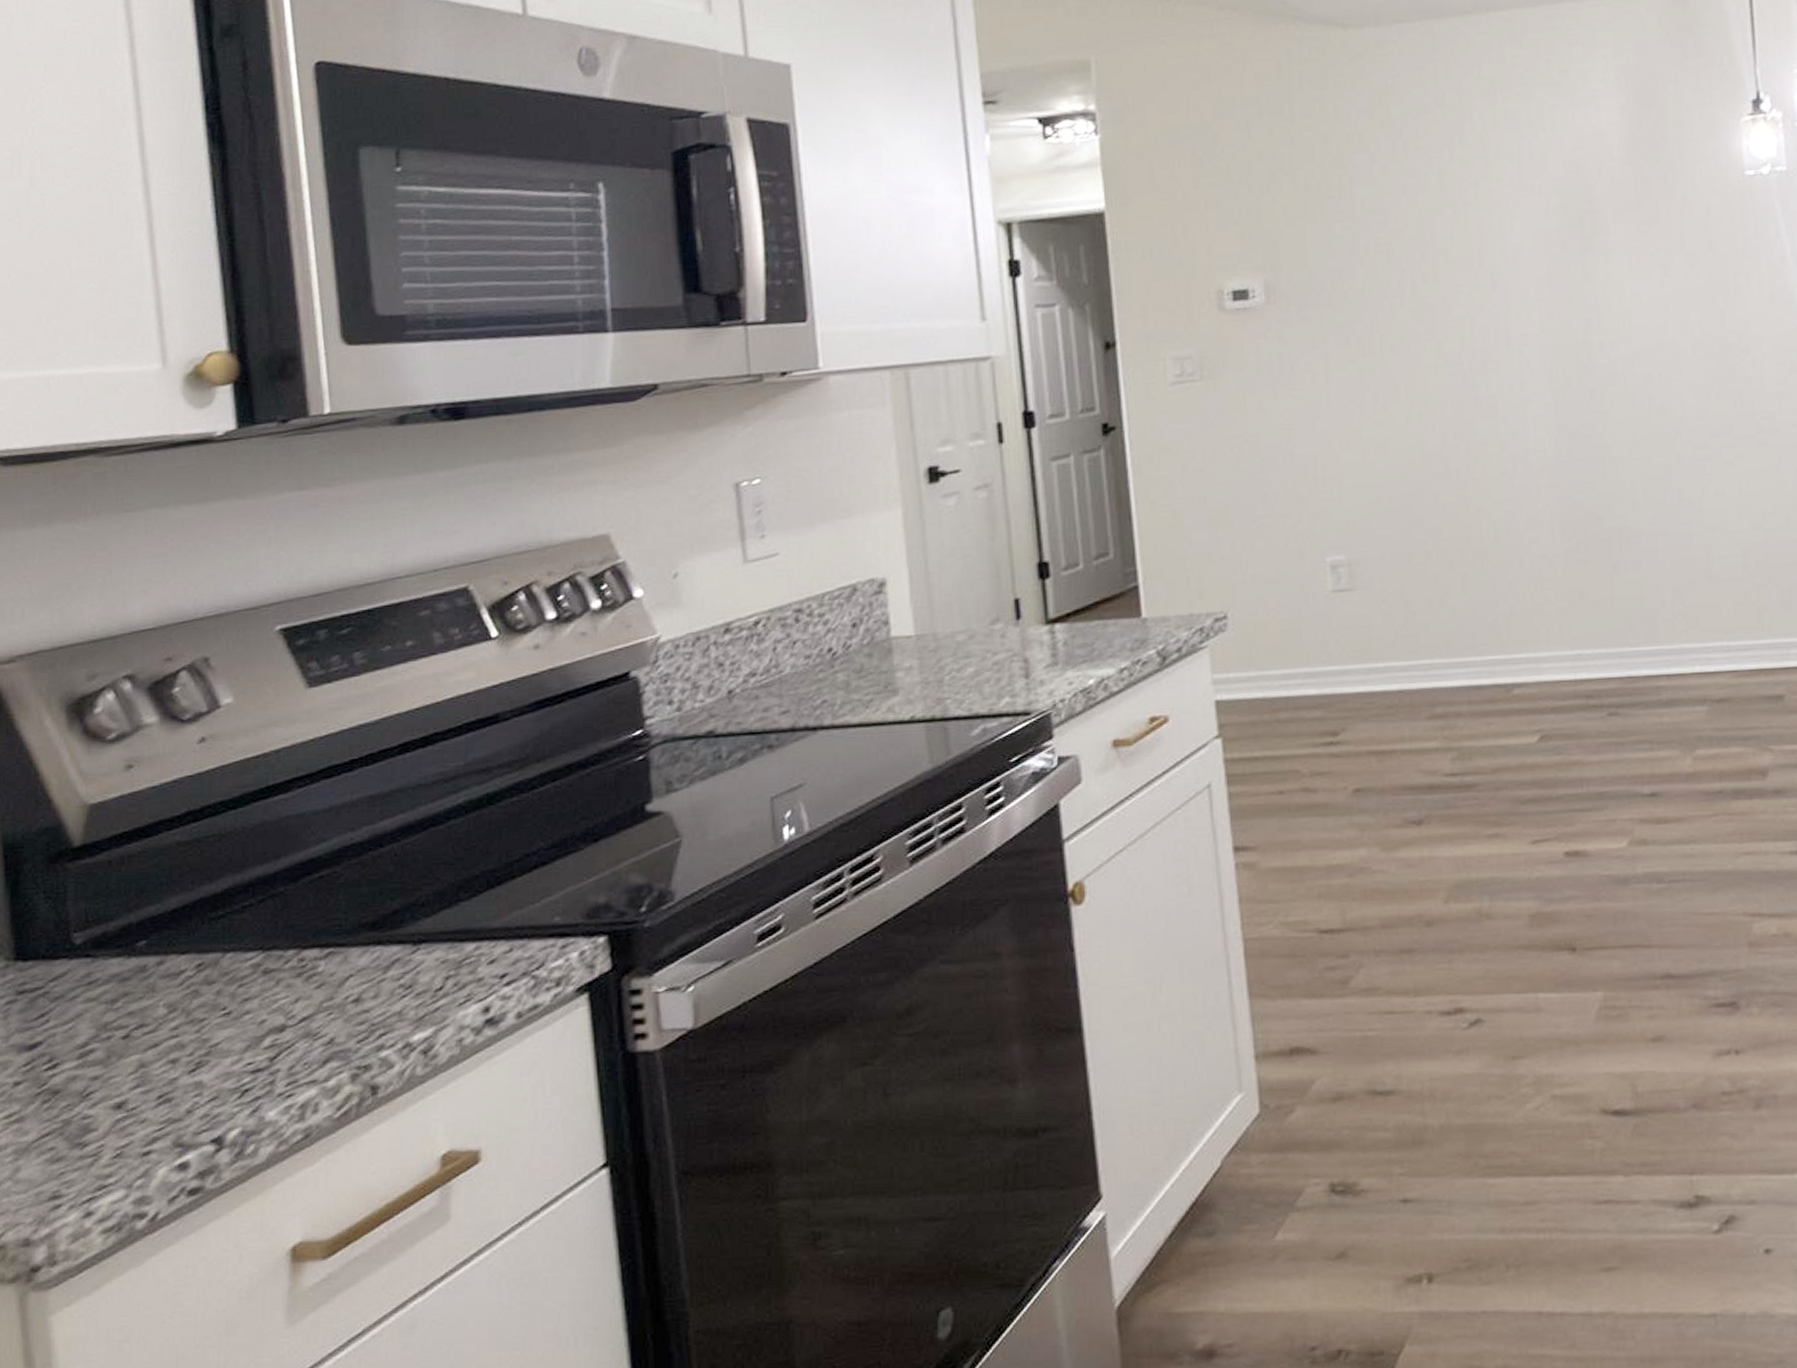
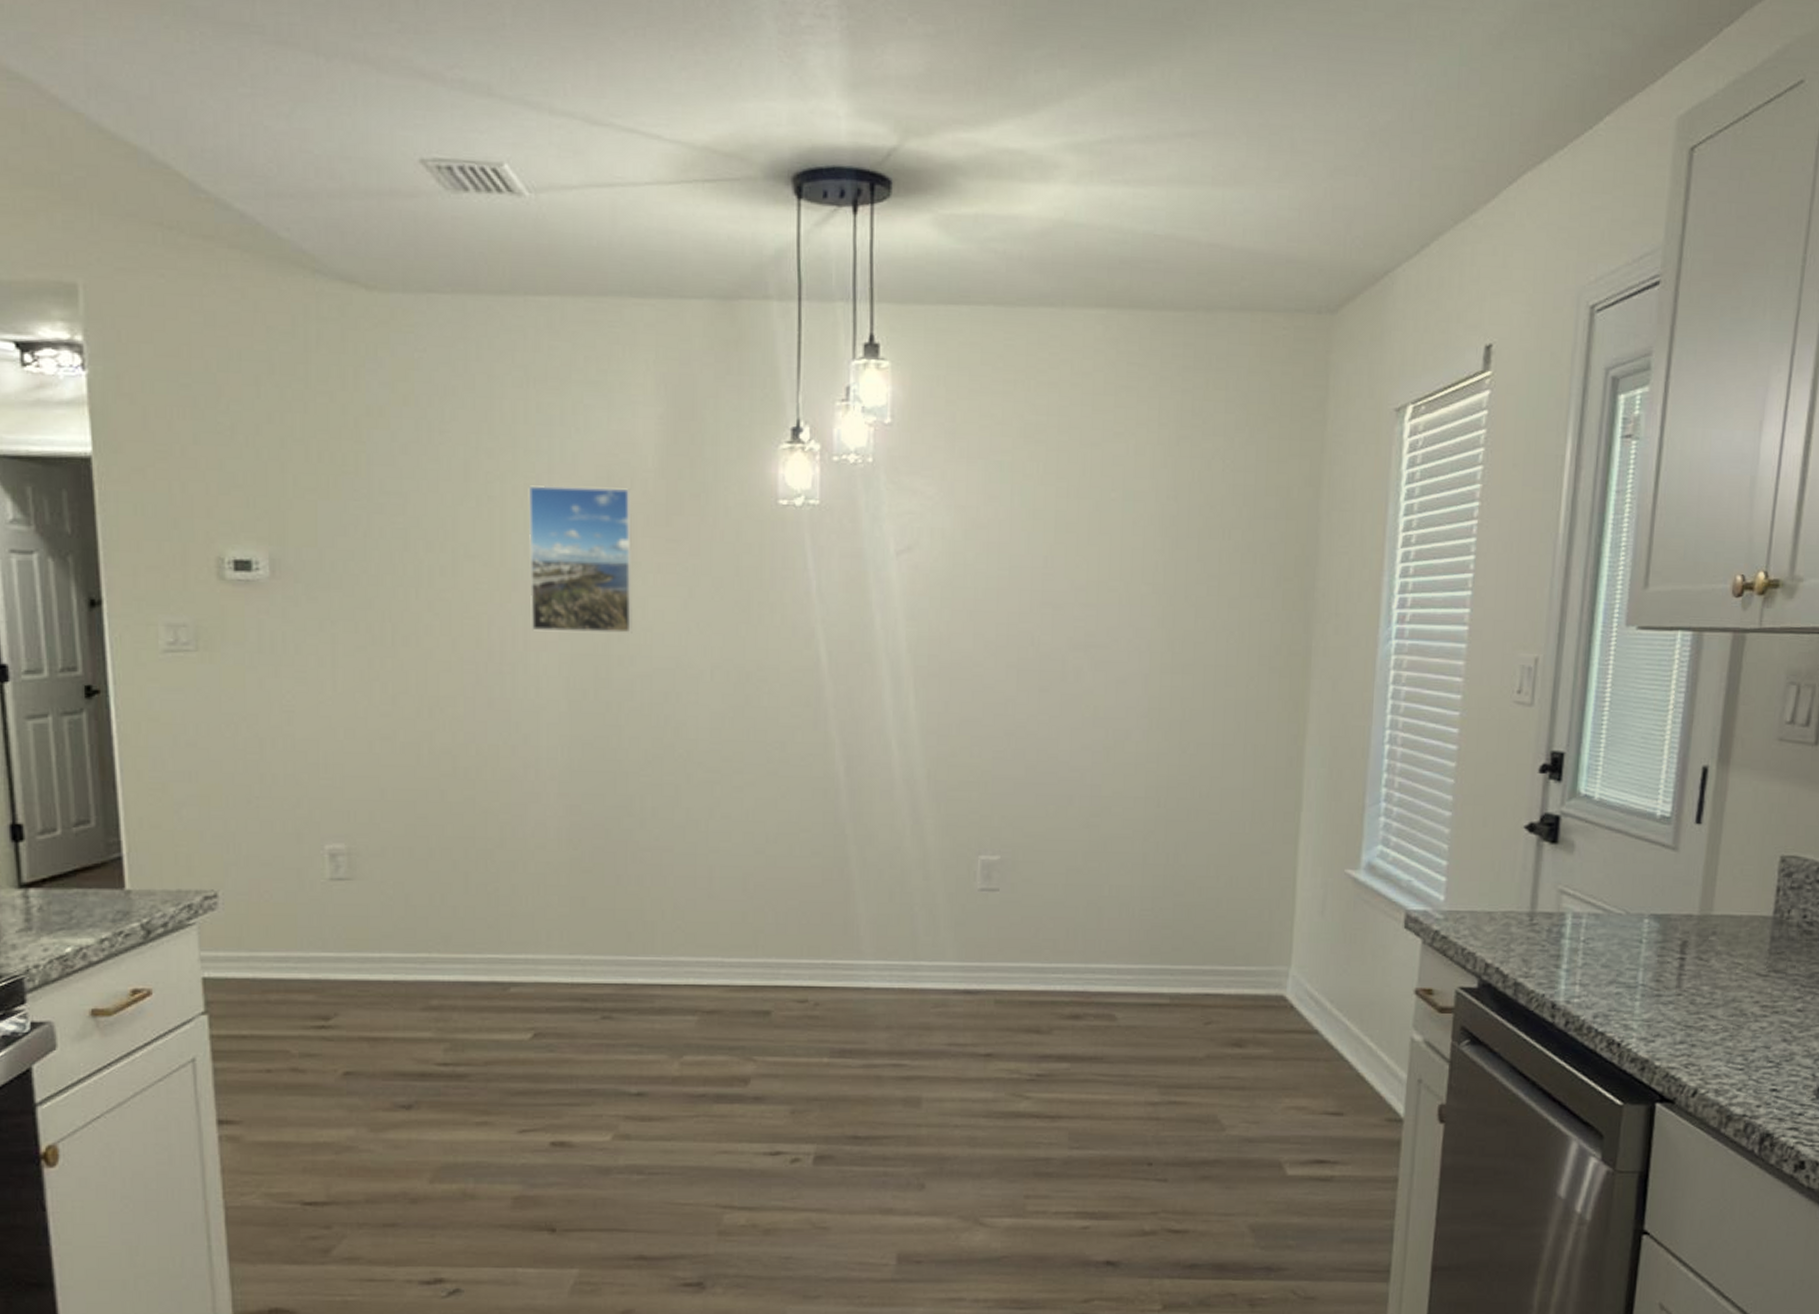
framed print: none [1501,178,1611,327] -> present [528,484,633,633]

